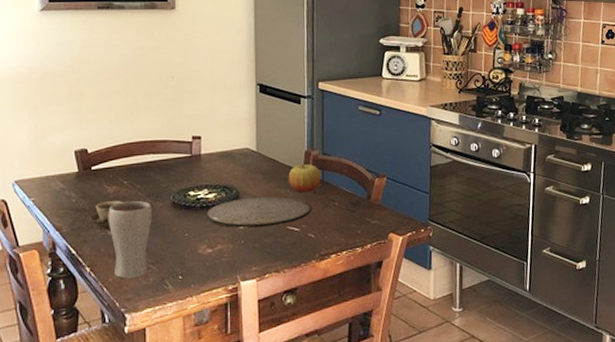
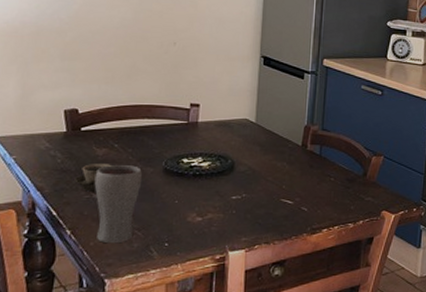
plate: present [207,196,311,228] -> none [199,169,307,198]
apple: present [288,164,321,193] -> none [285,138,319,166]

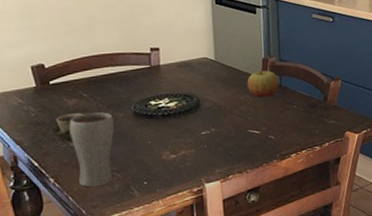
apple: none [285,138,319,166] -> present [247,70,279,98]

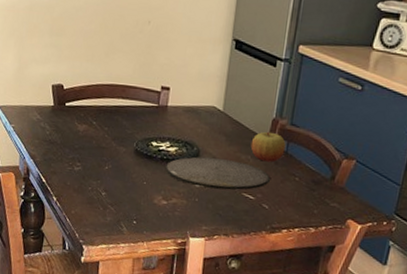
cup: present [50,113,84,141] -> none [60,138,91,165]
drinking glass: present [69,112,115,187] -> none [76,141,117,215]
plate: none [168,102,271,134] -> present [165,157,270,190]

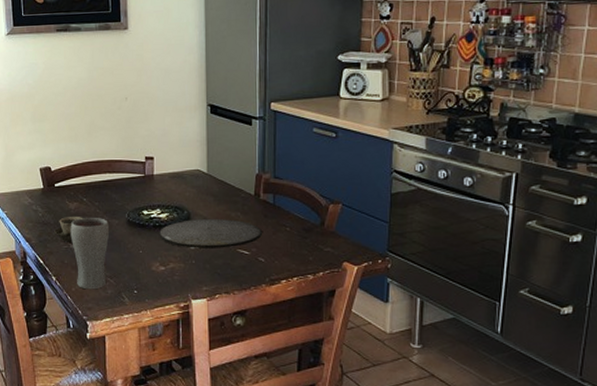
cup: none [60,138,91,165] -> present [54,217,83,242]
drinking glass: none [76,141,117,215] -> present [70,218,110,290]
apple: present [250,131,286,162] -> none [238,187,272,216]

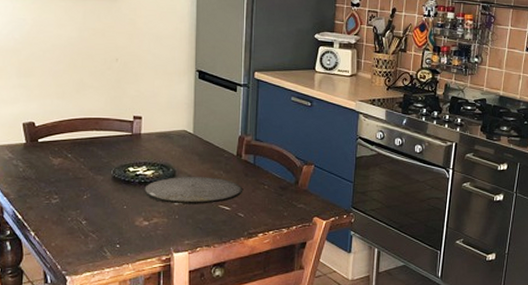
cup: present [54,217,83,242] -> none [35,172,67,198]
drinking glass: present [70,218,110,290] -> none [52,174,94,245]

